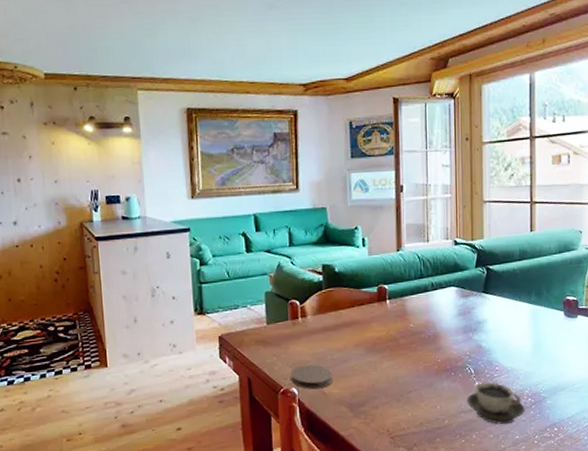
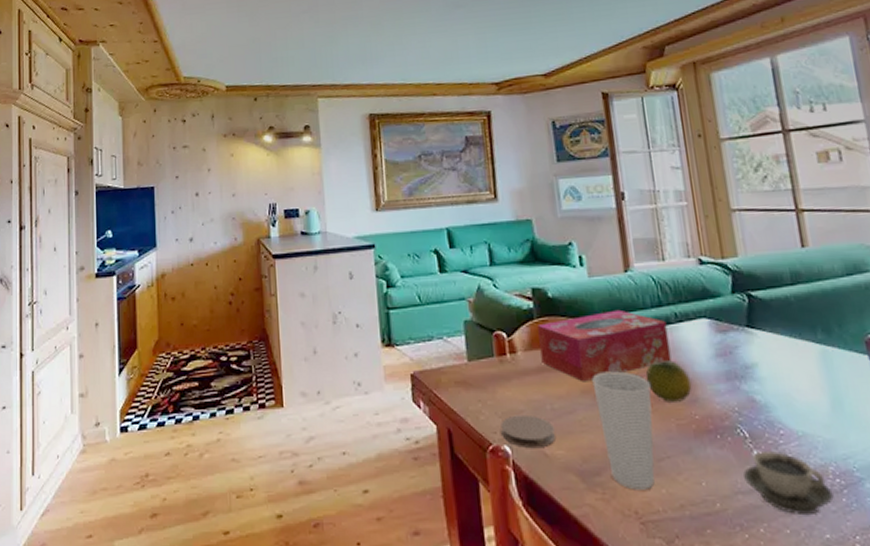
tissue box: none [325,281,425,338] -> present [538,309,672,382]
cup: none [364,328,408,415] -> present [592,371,655,490]
fruit: none [405,319,438,351] -> present [646,360,692,402]

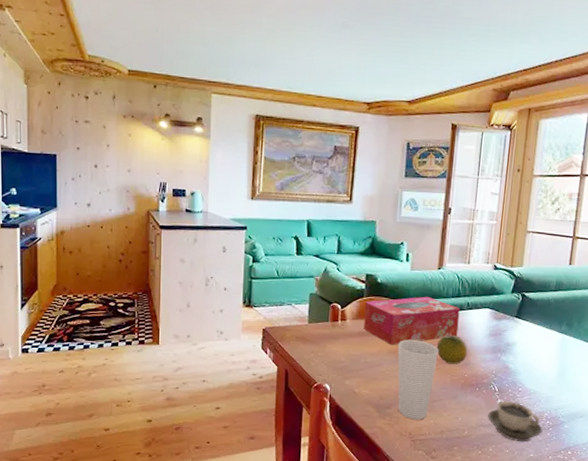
coaster: present [500,414,555,448] -> none [325,364,364,387]

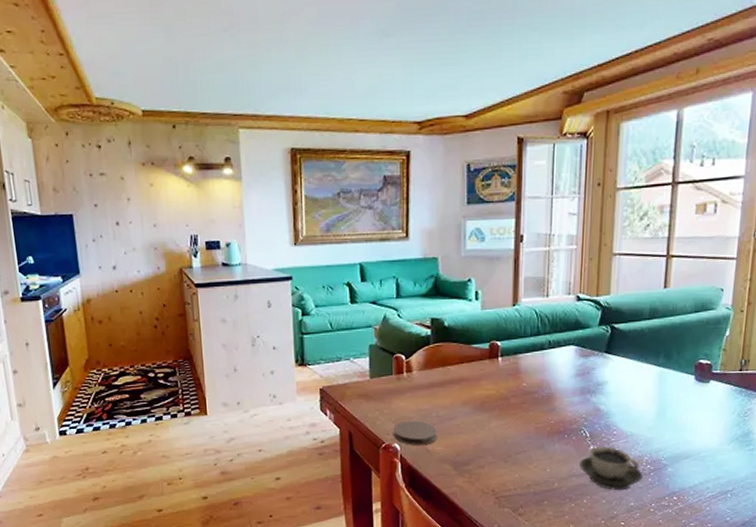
coaster: none [325,364,364,387] -> present [393,420,437,445]
tissue box: present [364,296,460,346] -> none [433,337,541,396]
cup: present [397,339,439,420] -> none [473,387,519,475]
fruit: present [436,335,468,364] -> none [517,379,553,411]

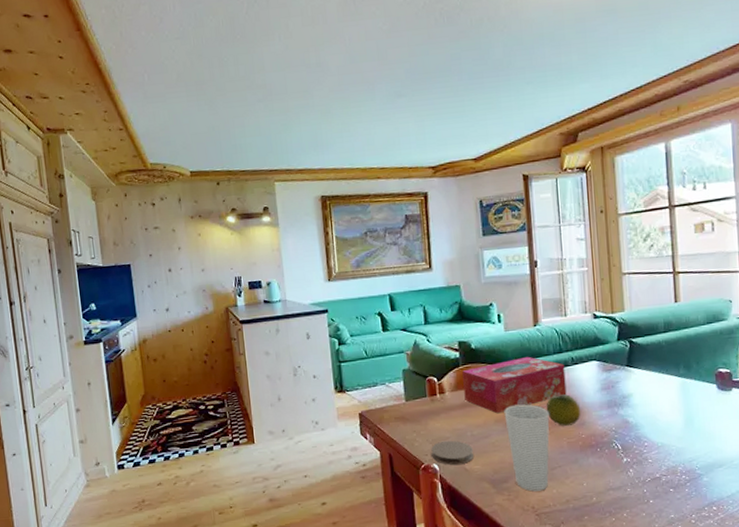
tissue box: none [433,337,541,396] -> present [462,356,567,414]
cup: none [473,387,519,475] -> present [504,404,550,491]
fruit: none [517,379,553,411] -> present [546,394,581,426]
cup: present [580,446,643,491] -> none [615,458,679,503]

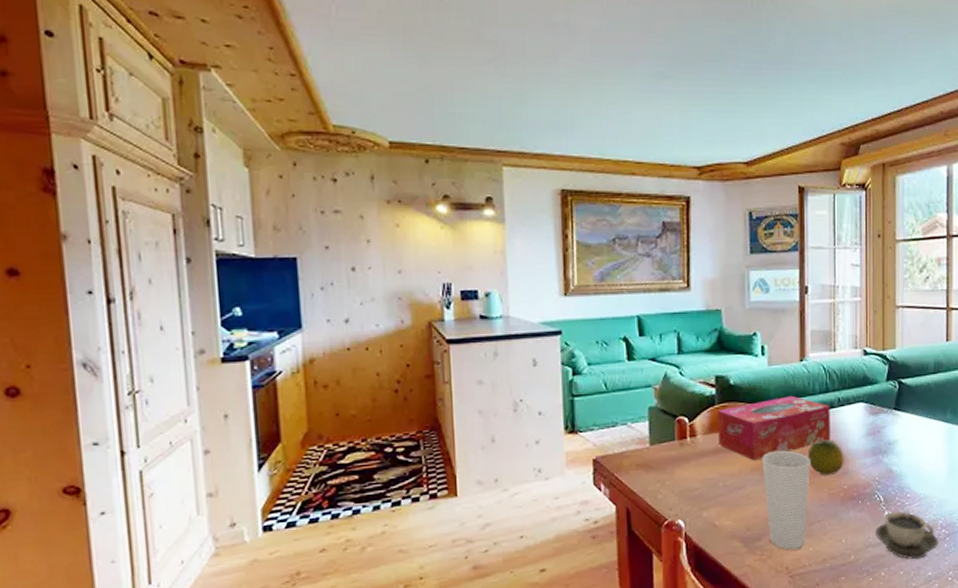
coaster: present [431,440,474,465] -> none [676,491,725,521]
cup: none [615,458,679,503] -> present [875,511,939,560]

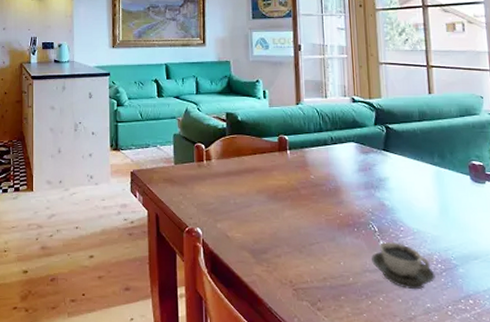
tissue box: present [718,395,831,461] -> none [229,132,326,185]
cup: present [762,450,811,550] -> none [266,178,309,266]
fruit: present [808,439,844,476] -> none [306,172,339,203]

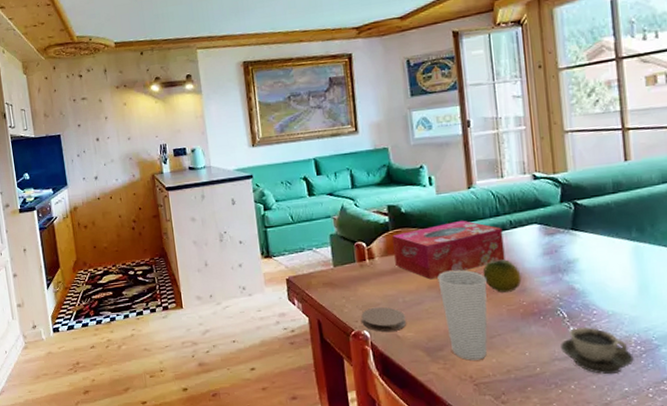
coaster: none [196,206,235,231] -> present [361,306,406,332]
tissue box: none [229,132,326,185] -> present [392,220,505,280]
cup: none [266,178,309,266] -> present [437,270,488,360]
fruit: none [306,172,339,203] -> present [483,259,522,293]

